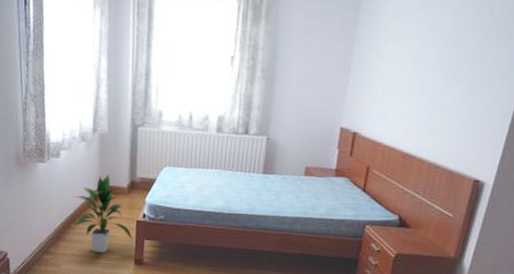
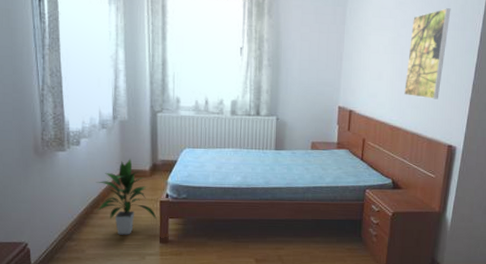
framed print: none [423,10,496,124] -> present [404,8,451,100]

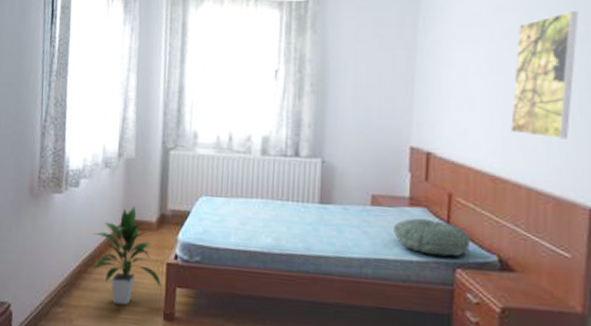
pillow: none [325,156,376,182] -> present [392,217,471,257]

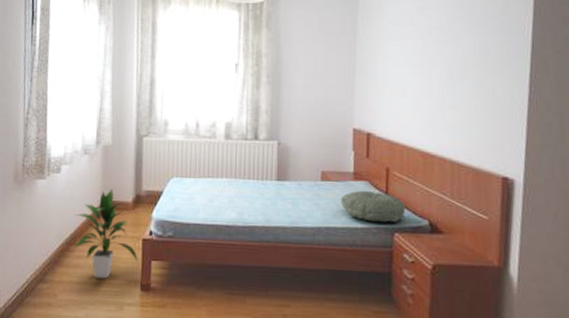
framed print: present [511,11,579,140] -> none [436,10,489,119]

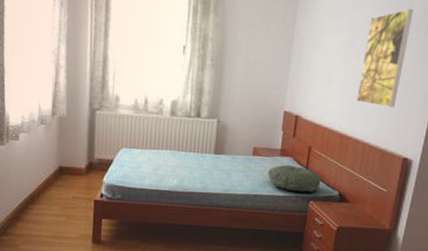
indoor plant: present [72,189,138,279] -> none [31,156,90,233]
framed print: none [436,10,489,119] -> present [357,9,414,108]

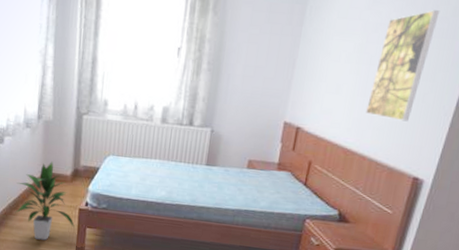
indoor plant: none [31,156,90,233] -> present [15,162,75,241]
pillow: present [267,164,322,193] -> none [261,179,321,210]

